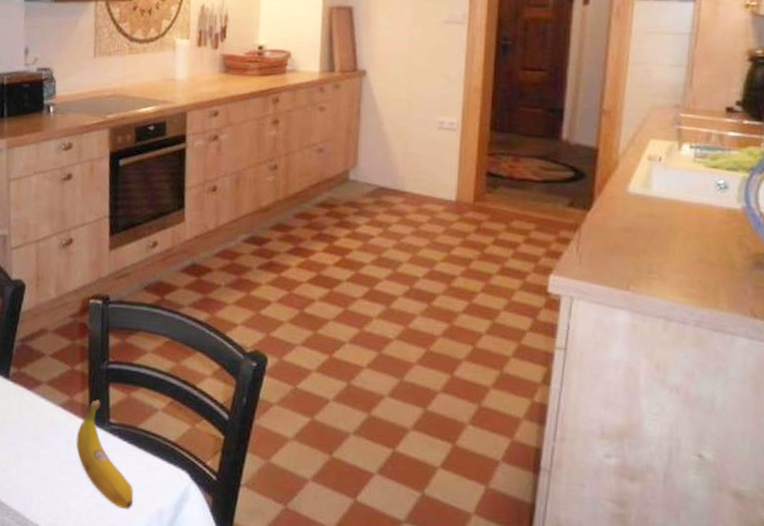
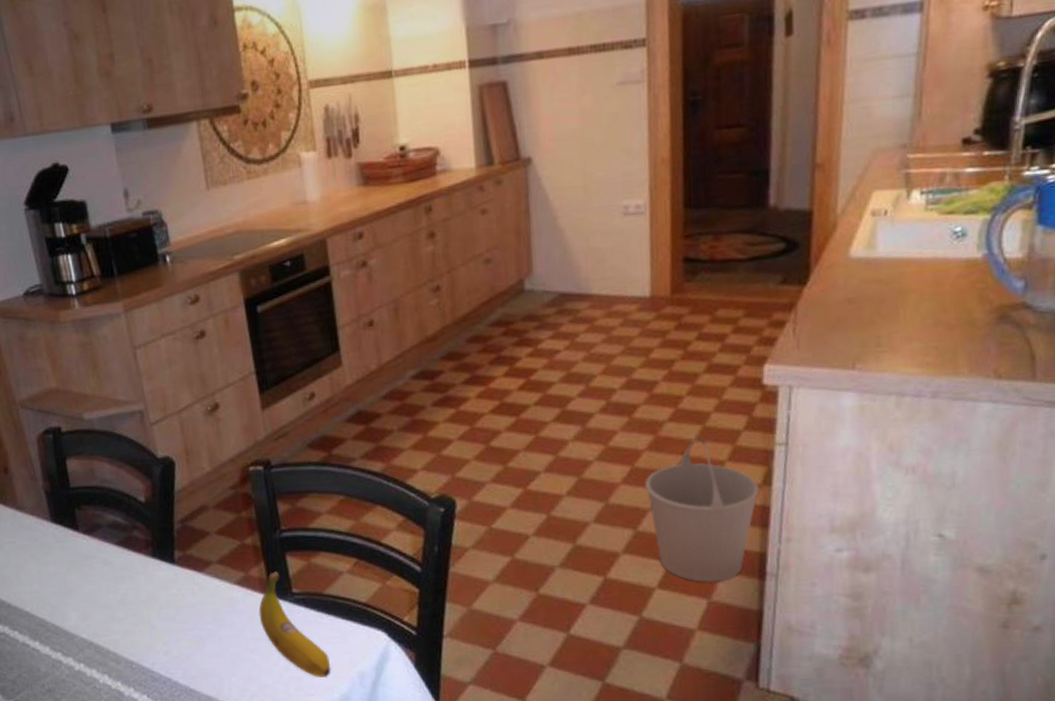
bucket: none [437,330,539,470] -> present [645,435,760,583]

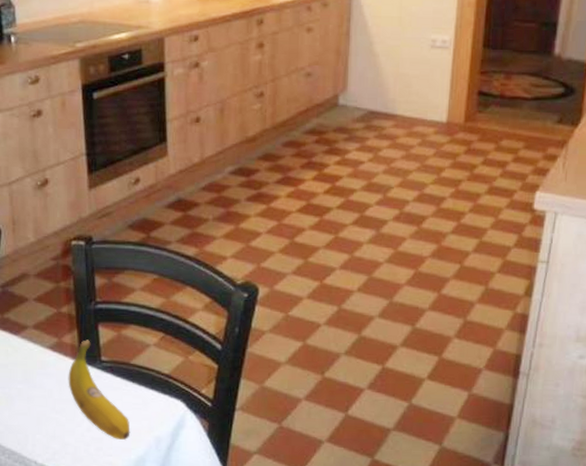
bucket: present [645,435,760,583] -> none [425,248,522,377]

